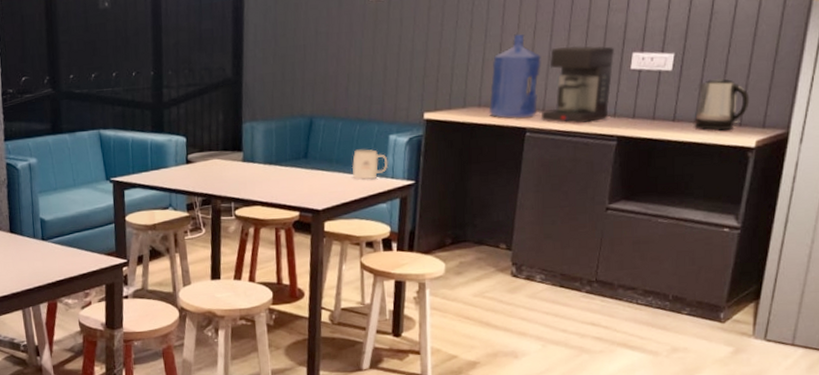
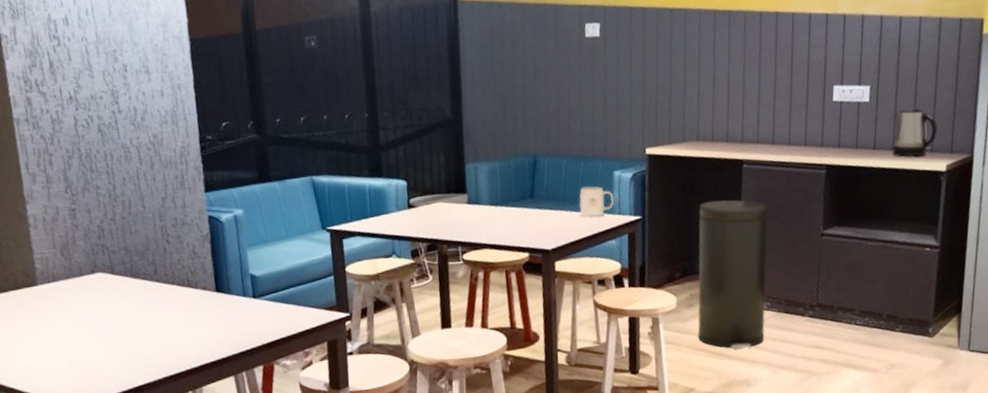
pedal bin: none [465,168,549,319] -> present [698,200,768,348]
water jug: present [488,33,541,118] -> none [707,69,753,151]
coffee maker: present [541,45,615,124] -> none [755,79,818,155]

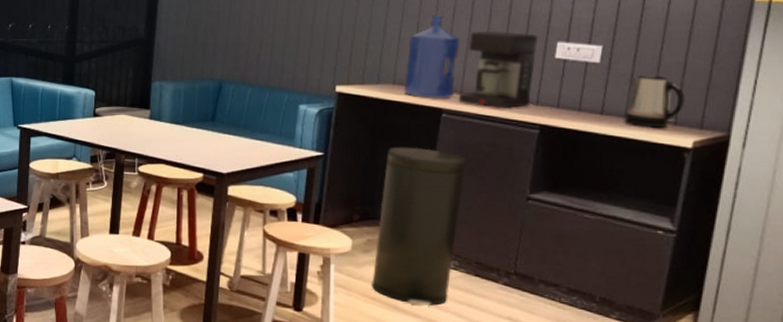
mug: present [578,186,615,218] -> none [259,116,297,148]
water jug: none [707,69,753,151] -> present [403,15,460,98]
coffee maker: none [755,79,818,155] -> present [458,30,539,109]

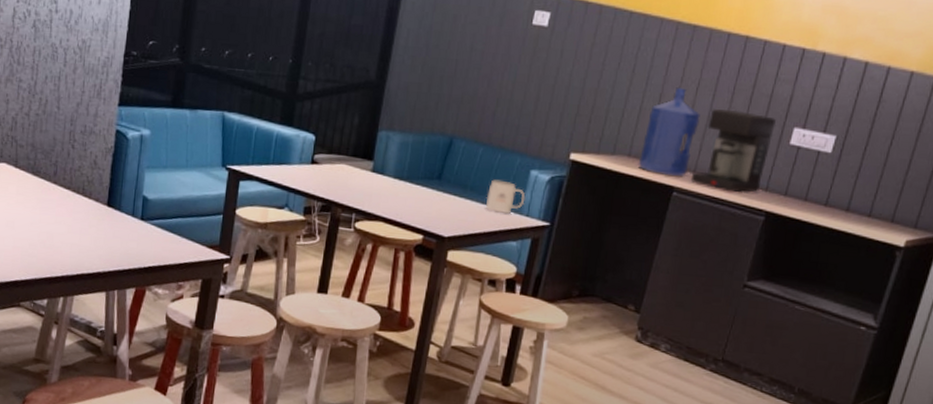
mug: none [259,116,297,148] -> present [486,179,526,215]
pedal bin: present [372,147,466,306] -> none [582,223,690,388]
kettle: present [624,75,686,128] -> none [845,169,906,225]

